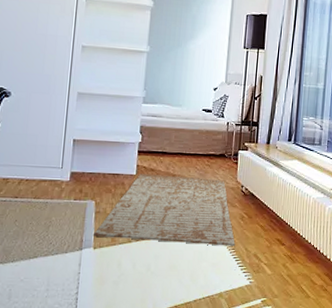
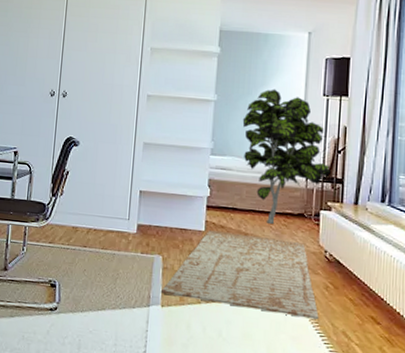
indoor plant: none [172,41,249,165] -> present [242,89,332,224]

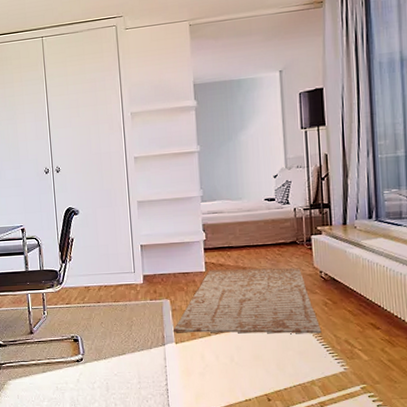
indoor plant: present [242,89,332,224] -> none [227,130,318,255]

